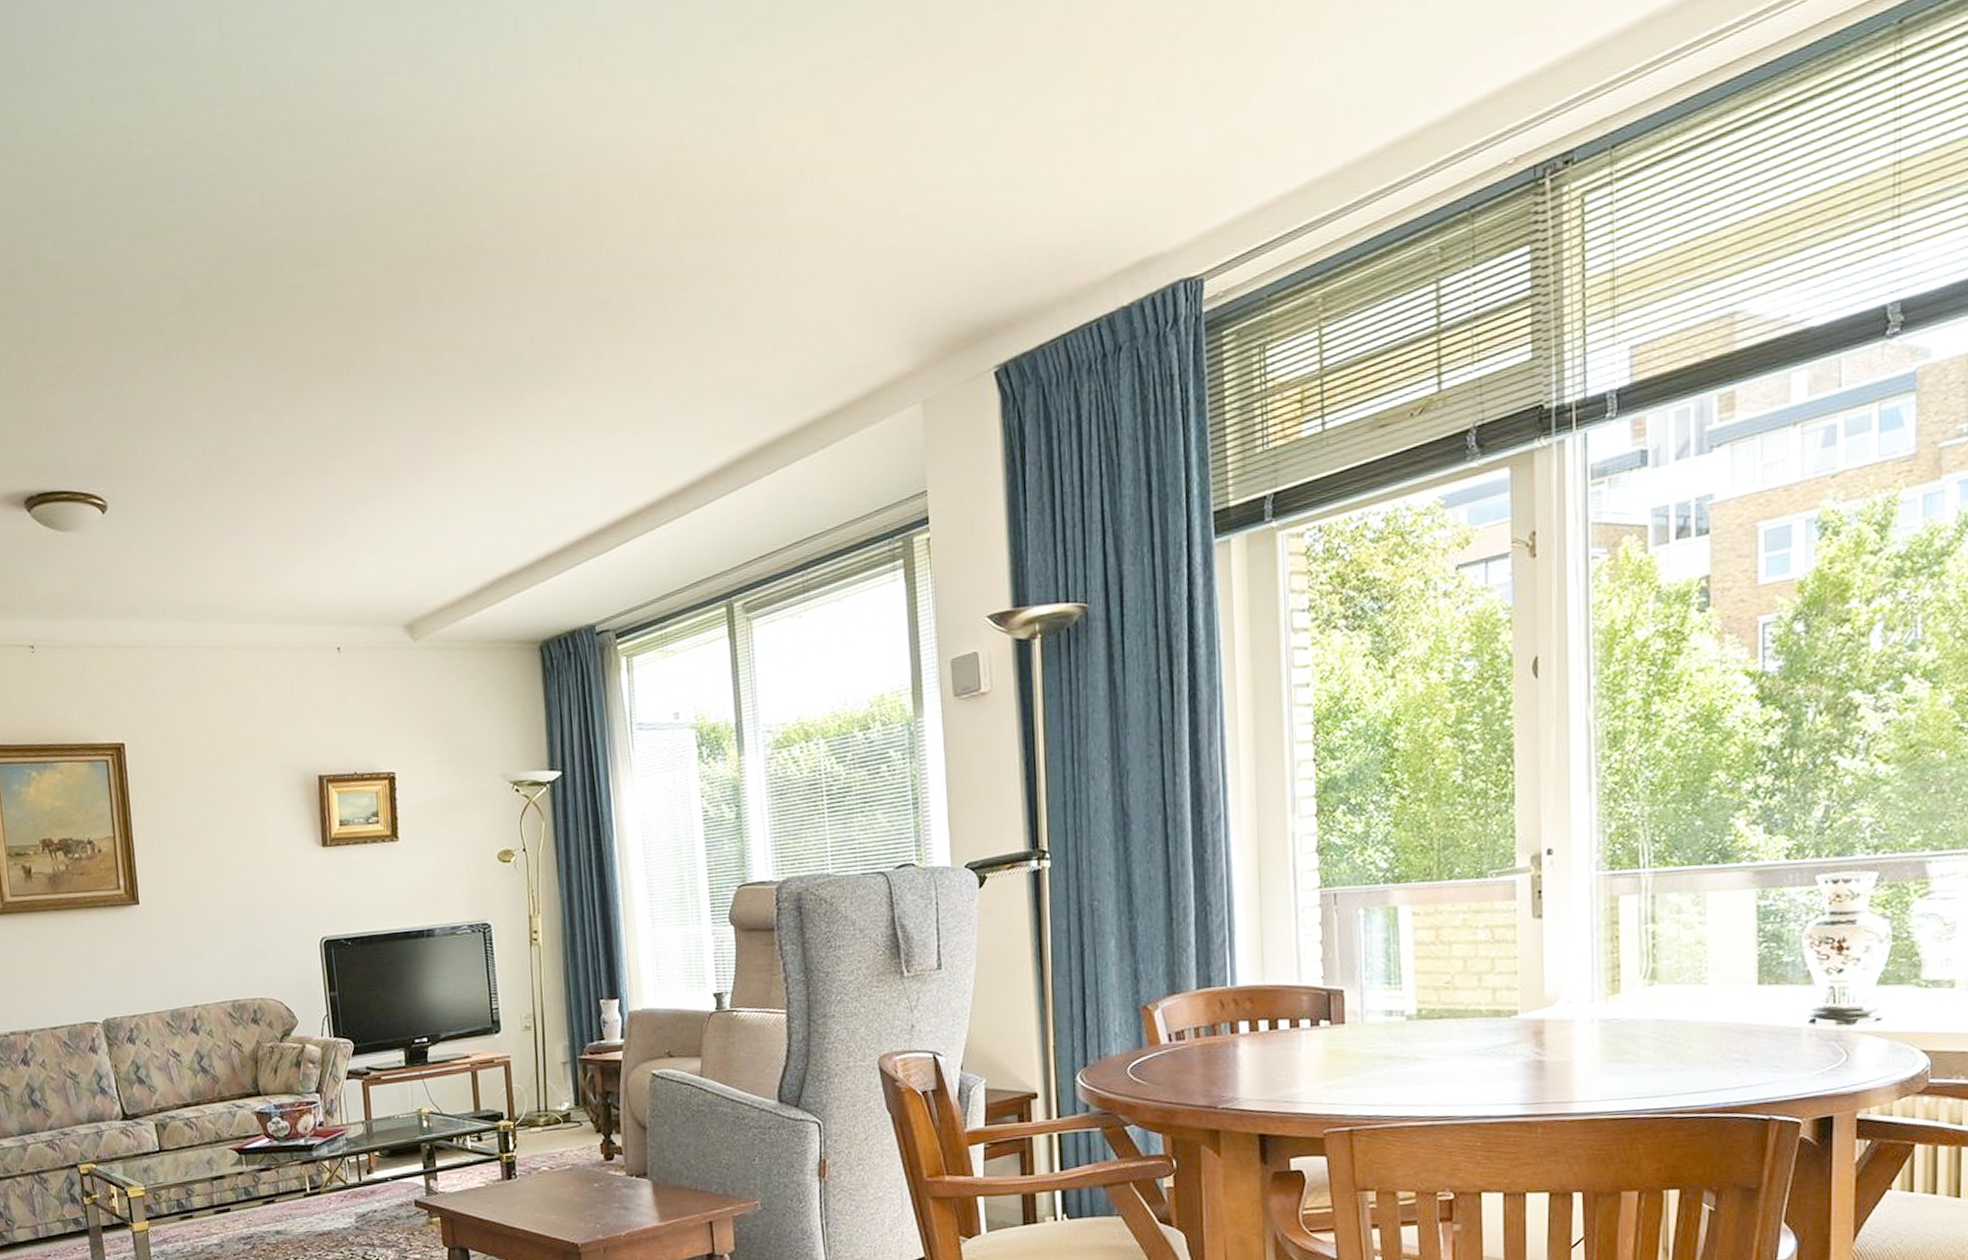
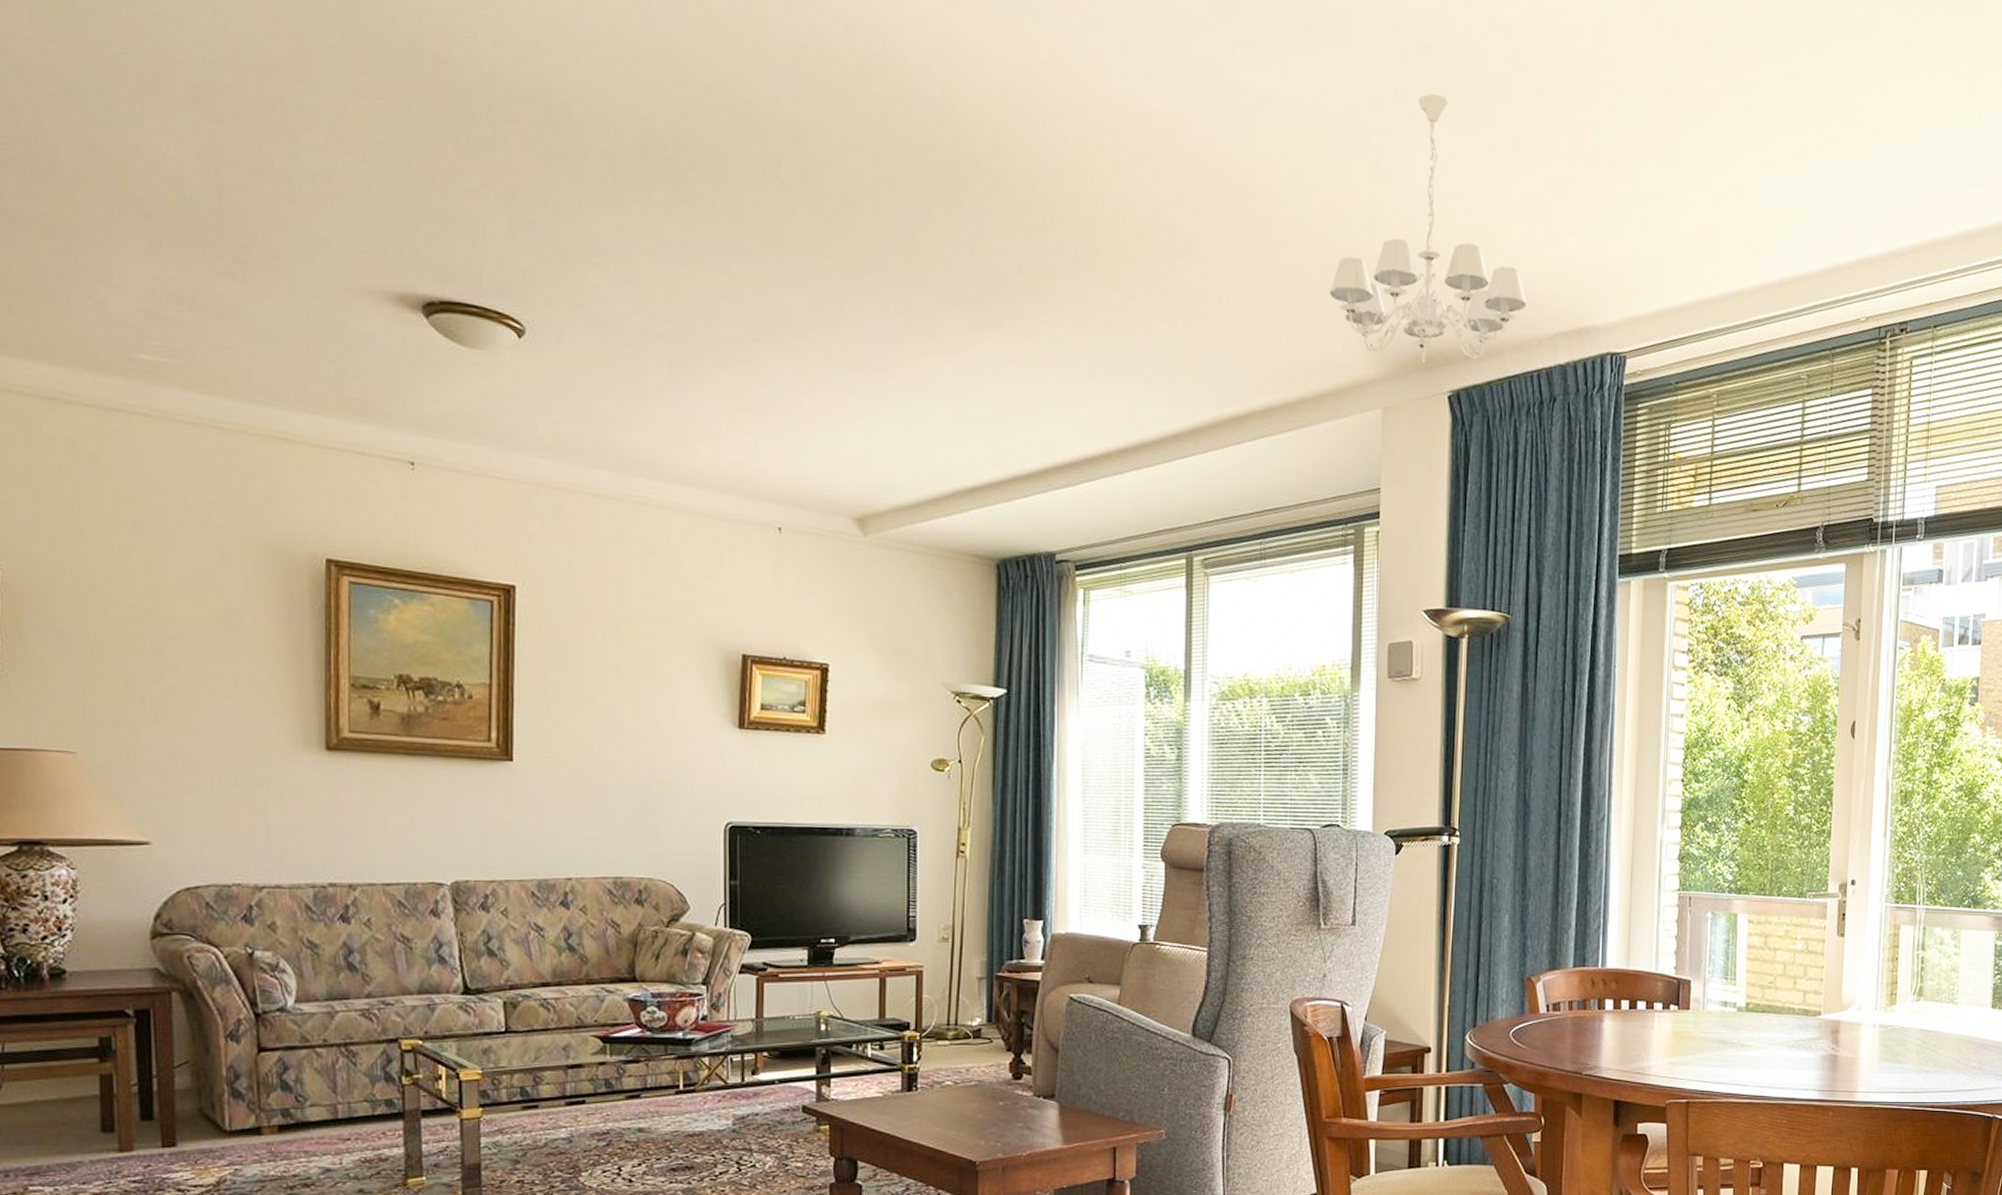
chandelier: none [852,35,1077,343] -> present [1330,93,1526,362]

